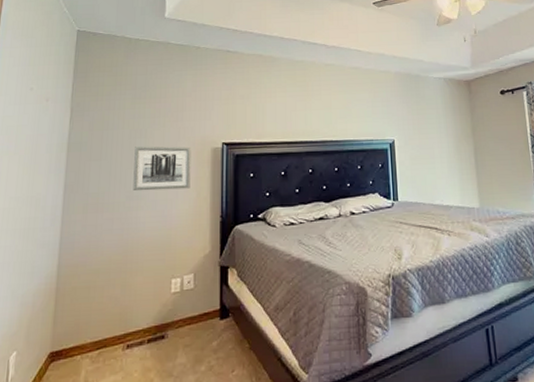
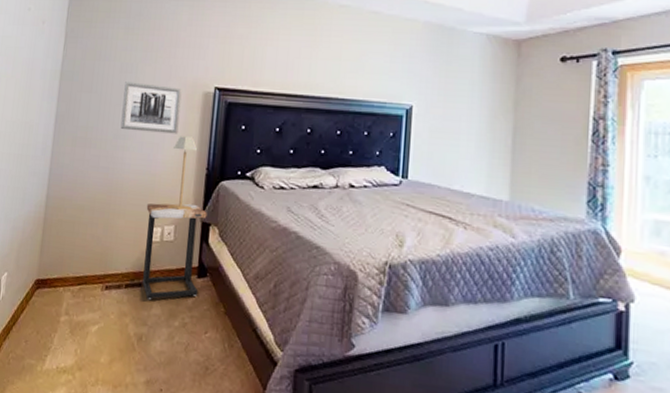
side table: none [164,250,225,350] -> present [142,203,207,300]
table lamp: none [186,189,211,259] -> present [168,136,198,210]

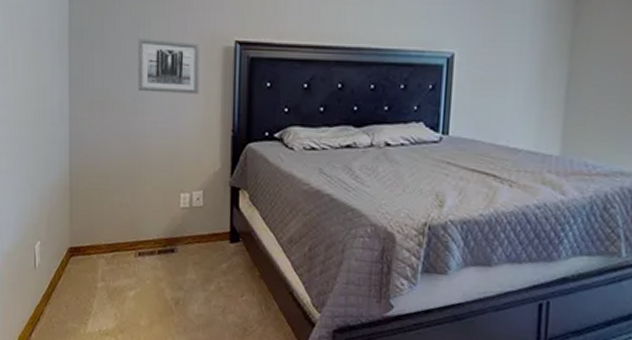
side table: present [142,203,207,300] -> none [172,168,236,265]
table lamp: present [168,136,198,210] -> none [195,96,222,175]

